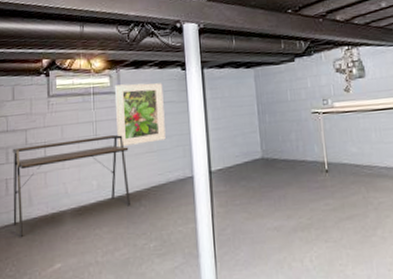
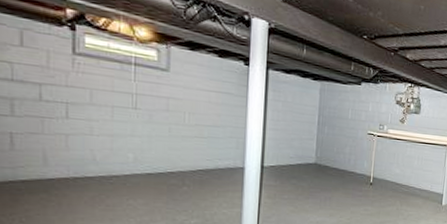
desk: present [12,134,130,238] -> none [20,100,175,197]
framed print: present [114,83,166,146] -> none [162,61,221,129]

